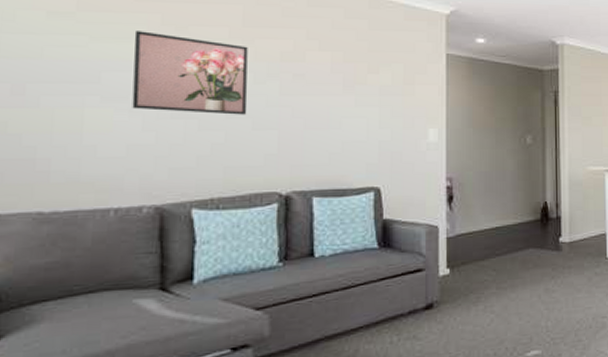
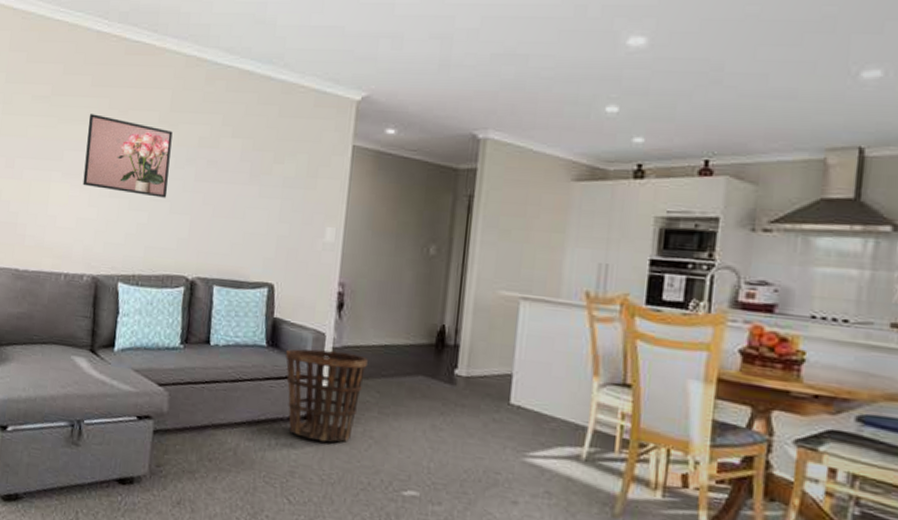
basket: none [400,240,481,327] -> present [285,349,368,442]

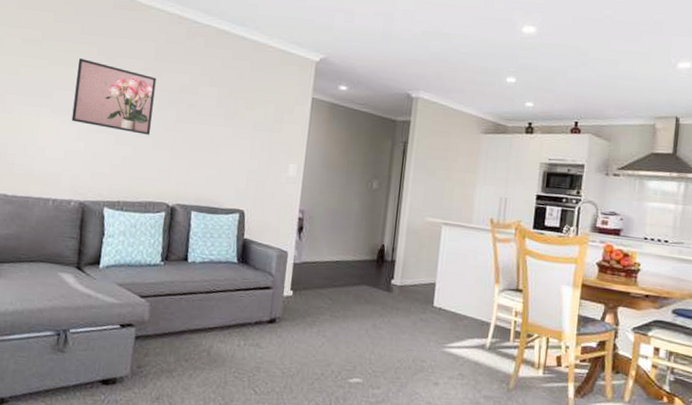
basket: present [285,349,368,442] -> none [254,264,322,342]

